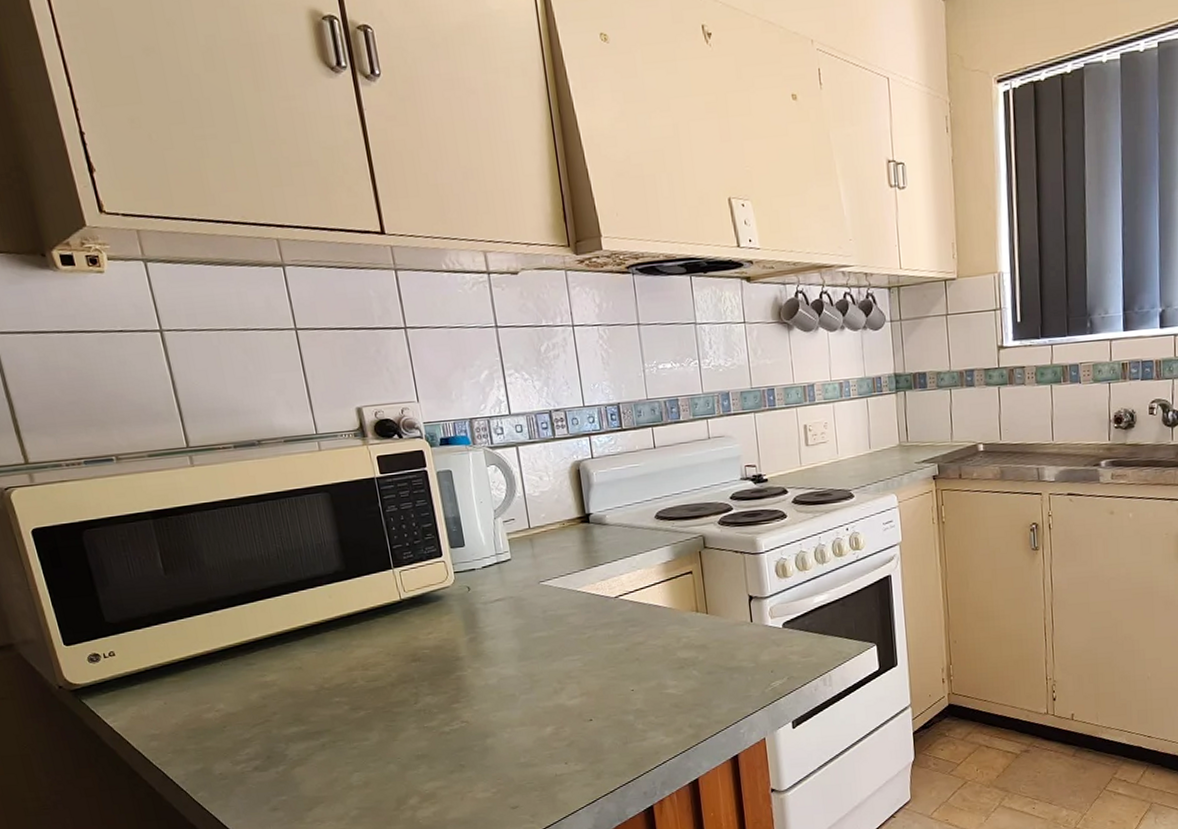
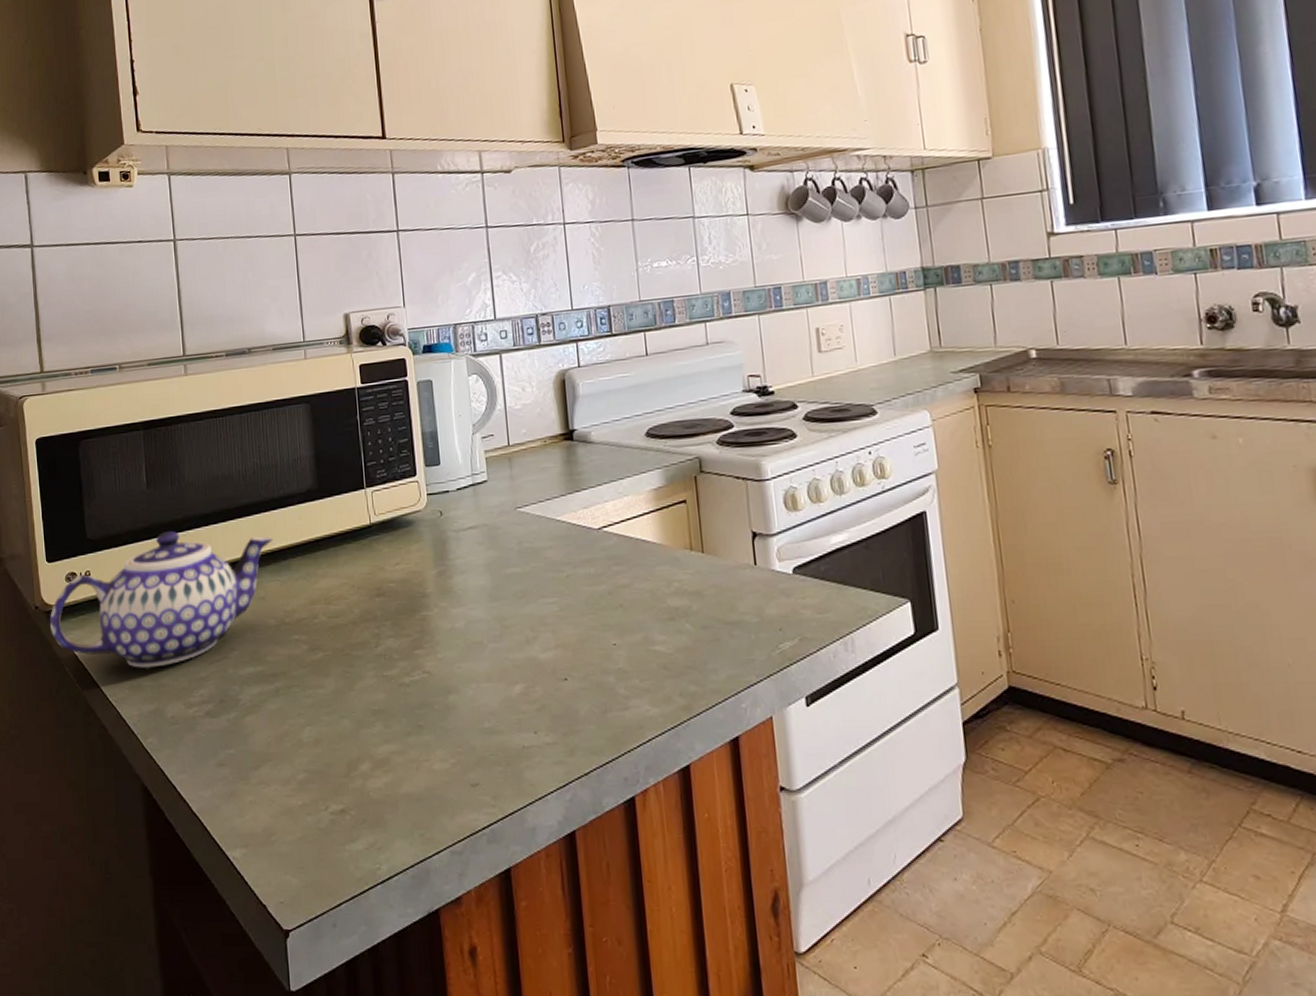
teapot: none [76,612,305,735] -> present [50,531,274,668]

